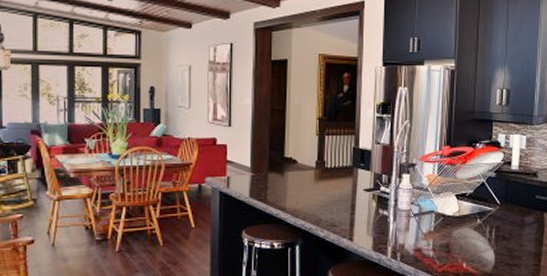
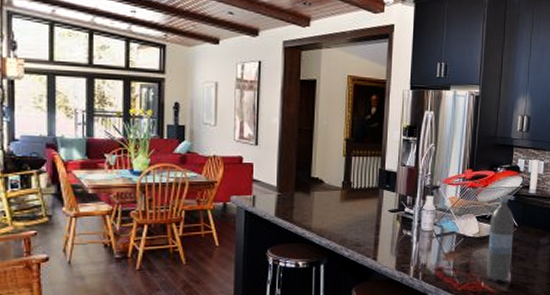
water bottle: none [468,175,496,263] -> present [487,198,514,282]

